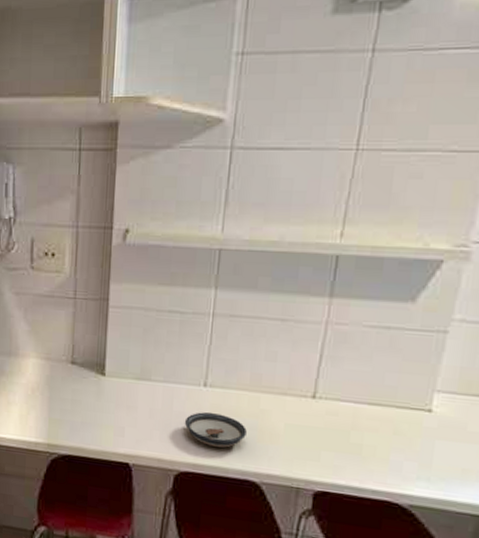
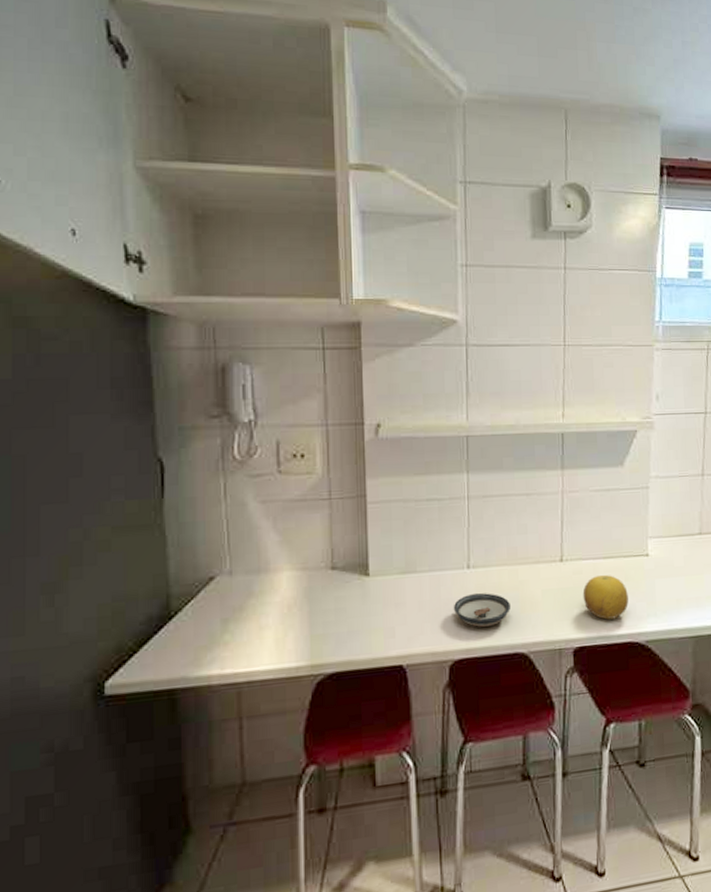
fruit: none [334,421,395,472] -> present [582,575,628,620]

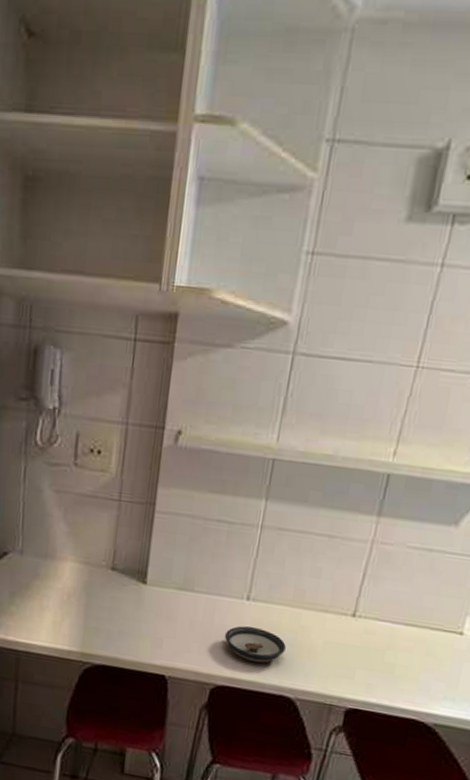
fruit: present [582,575,628,620] -> none [369,641,426,692]

